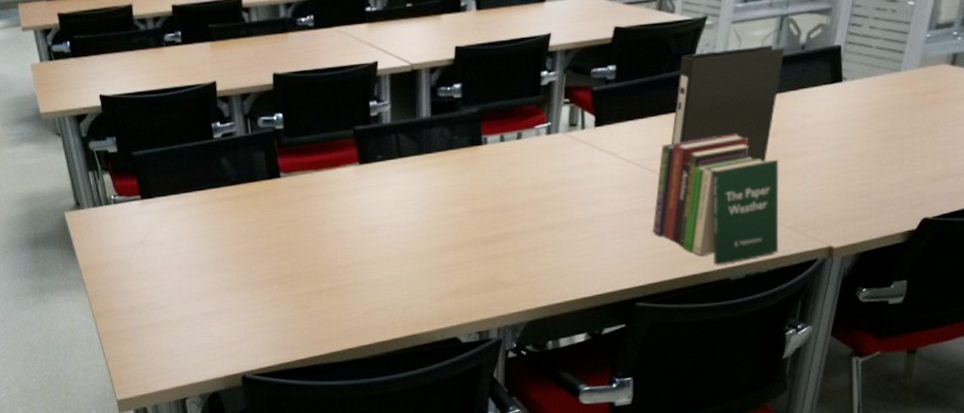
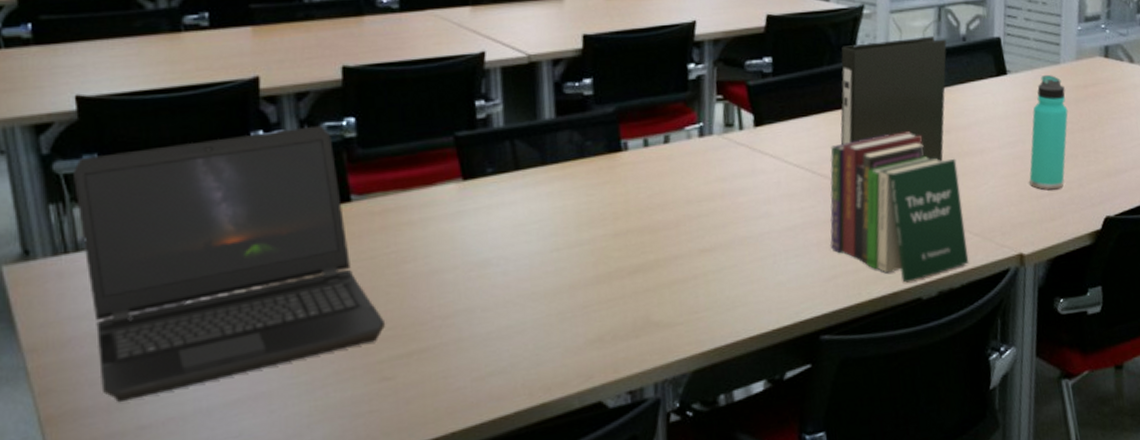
laptop computer: none [102,119,304,308] -> present [73,125,385,403]
thermos bottle: none [850,81,901,191] -> present [1029,74,1068,190]

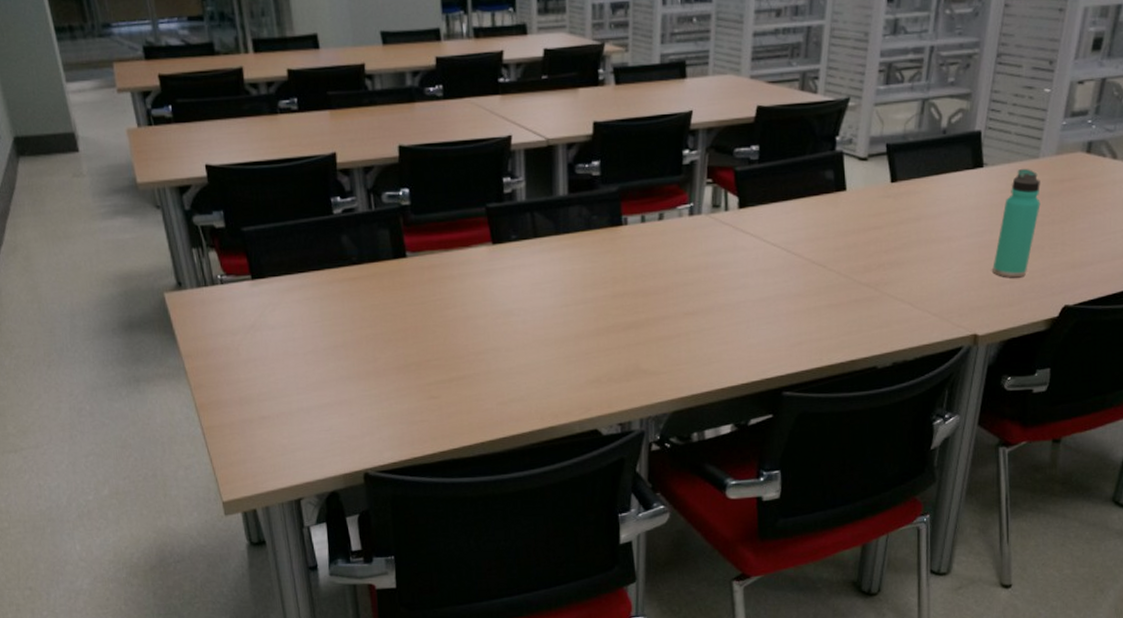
laptop computer: present [73,125,385,403] -> none [207,194,432,399]
books: present [830,131,969,283] -> none [799,218,925,353]
binder: present [840,37,947,162] -> none [815,129,926,247]

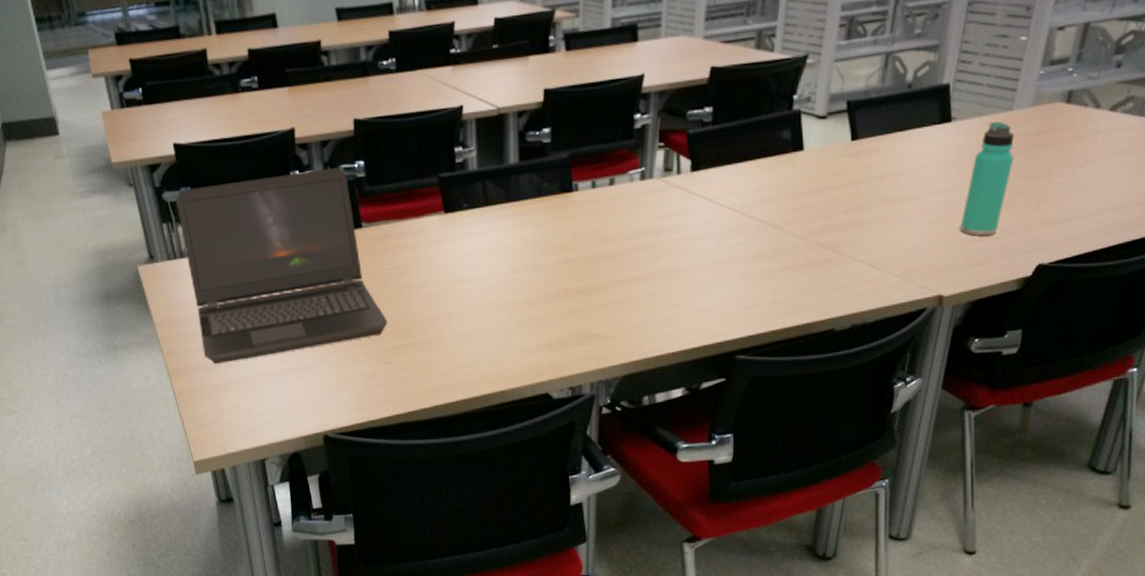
laptop computer: none [207,194,432,399] -> present [176,167,387,365]

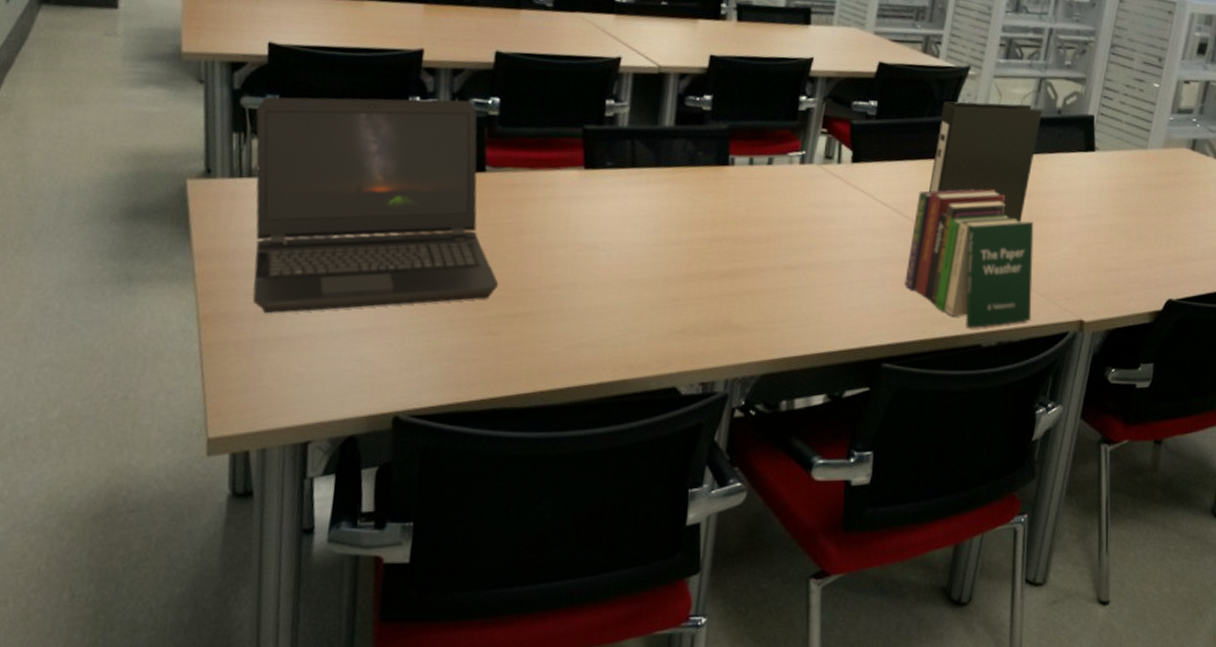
books: none [753,177,886,315] -> present [905,189,1034,329]
binder: none [771,85,890,207] -> present [928,101,1042,223]
thermos bottle: present [960,121,1014,236] -> none [1100,157,1148,266]

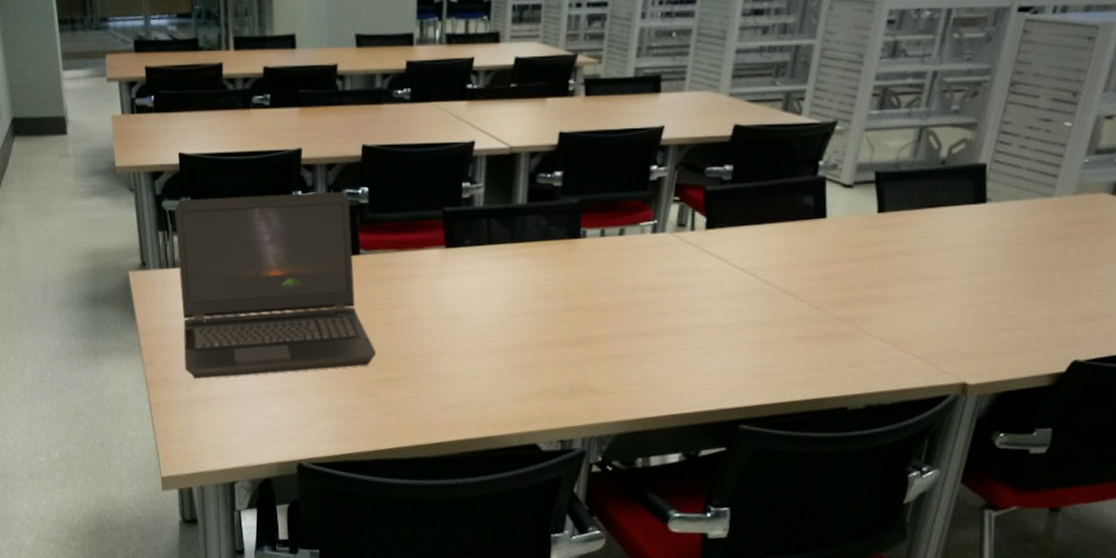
books: present [905,189,1034,329] -> none [763,249,910,392]
binder: present [928,101,1042,223] -> none [789,158,922,283]

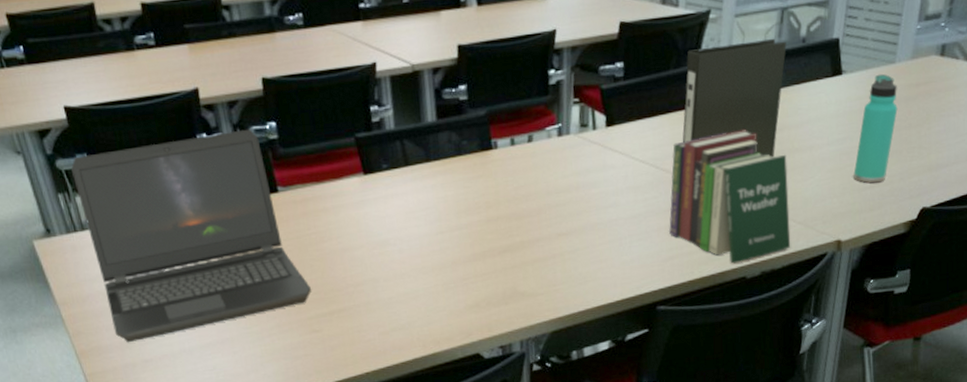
books: none [763,249,910,392] -> present [669,130,791,264]
binder: none [789,158,922,283] -> present [682,39,787,158]
thermos bottle: none [990,206,1053,326] -> present [853,73,898,183]

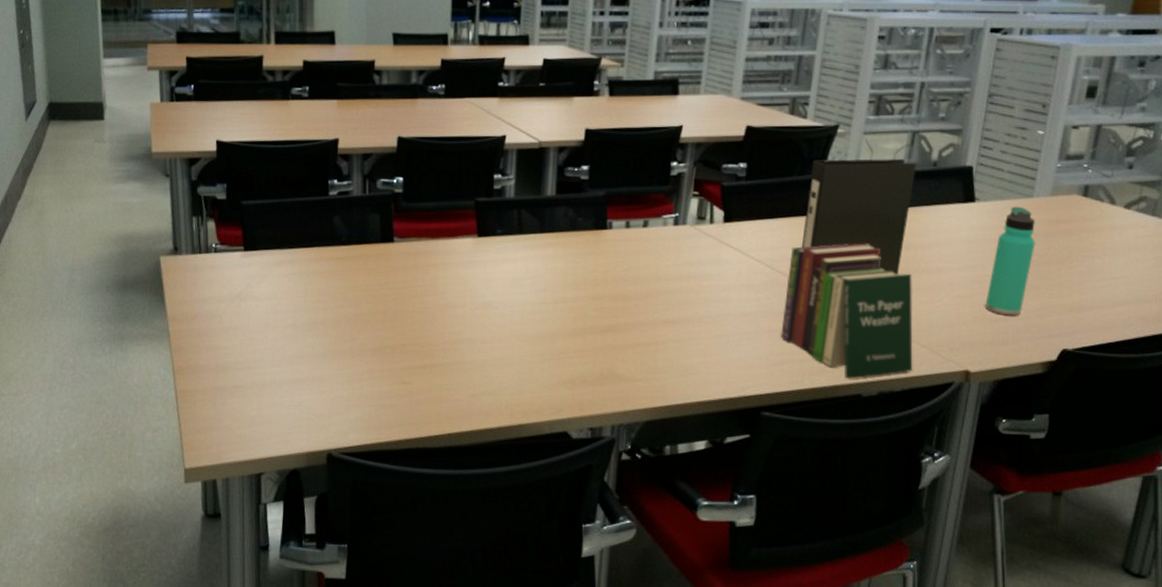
laptop computer: present [71,128,311,343] -> none [209,180,408,366]

